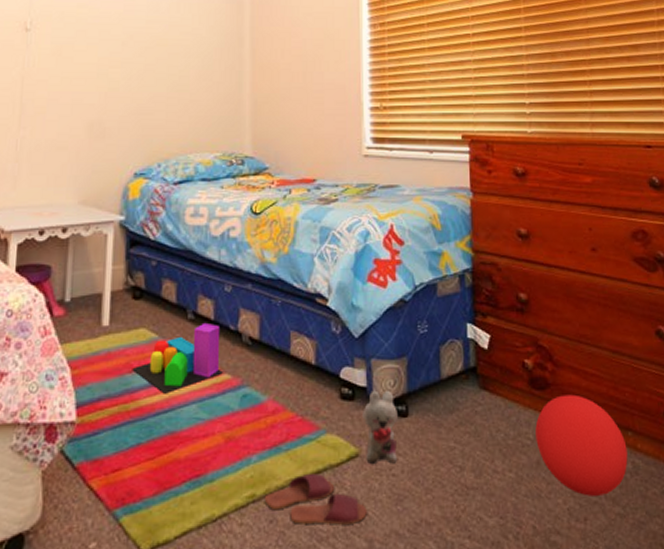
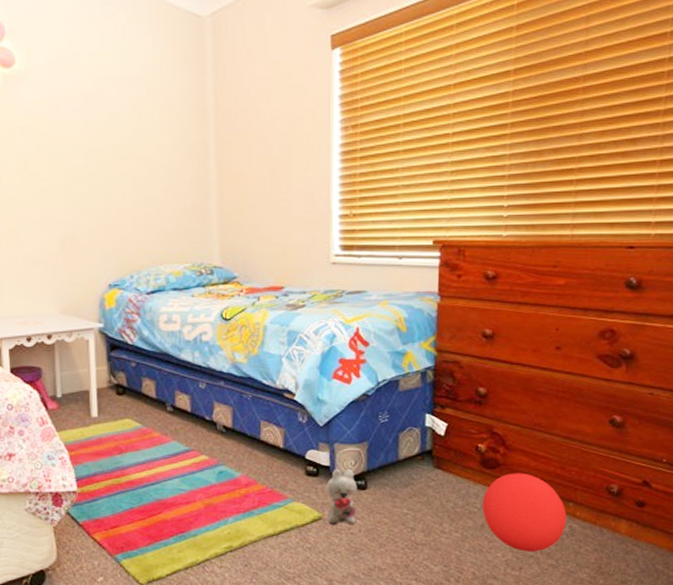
toy blocks: present [132,322,223,394] -> none [121,414,201,471]
slippers: present [264,474,367,525] -> none [240,532,328,569]

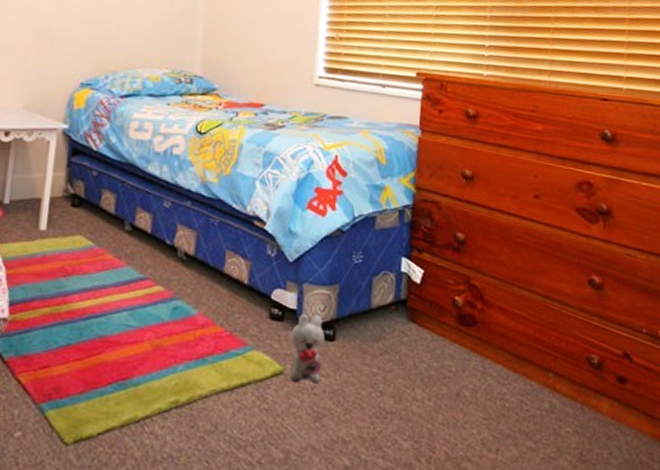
ball: present [482,473,567,552] -> none [458,333,546,430]

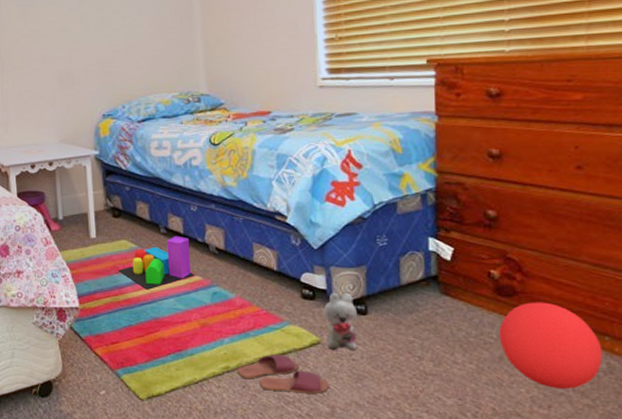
toy blocks: none [66,235,156,300] -> present [118,235,195,290]
slippers: none [187,386,286,436] -> present [237,355,329,394]
ball: none [458,333,546,430] -> present [499,302,602,389]

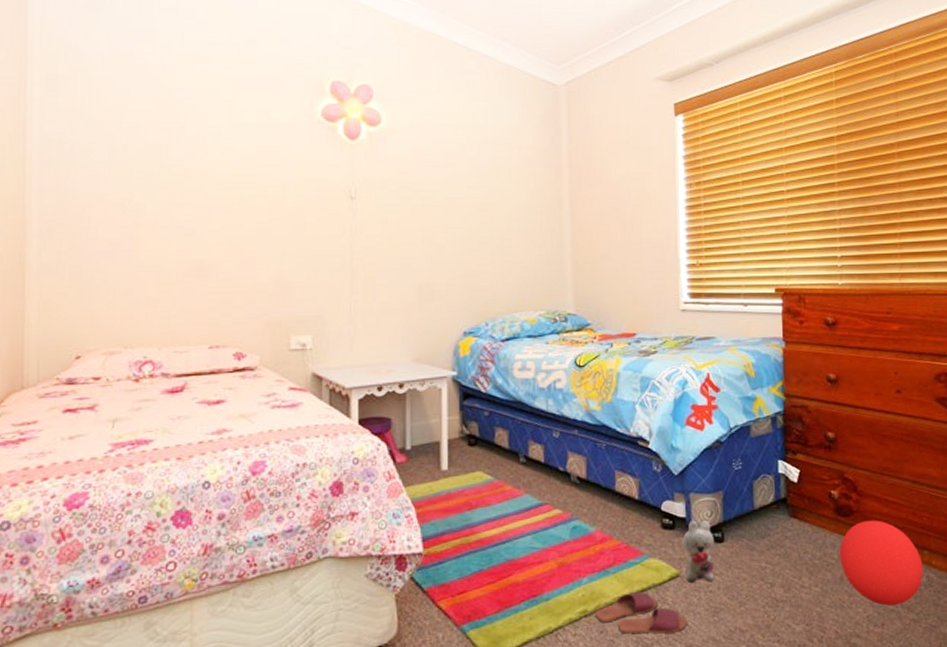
toy blocks: present [118,235,195,290] -> none [471,465,554,528]

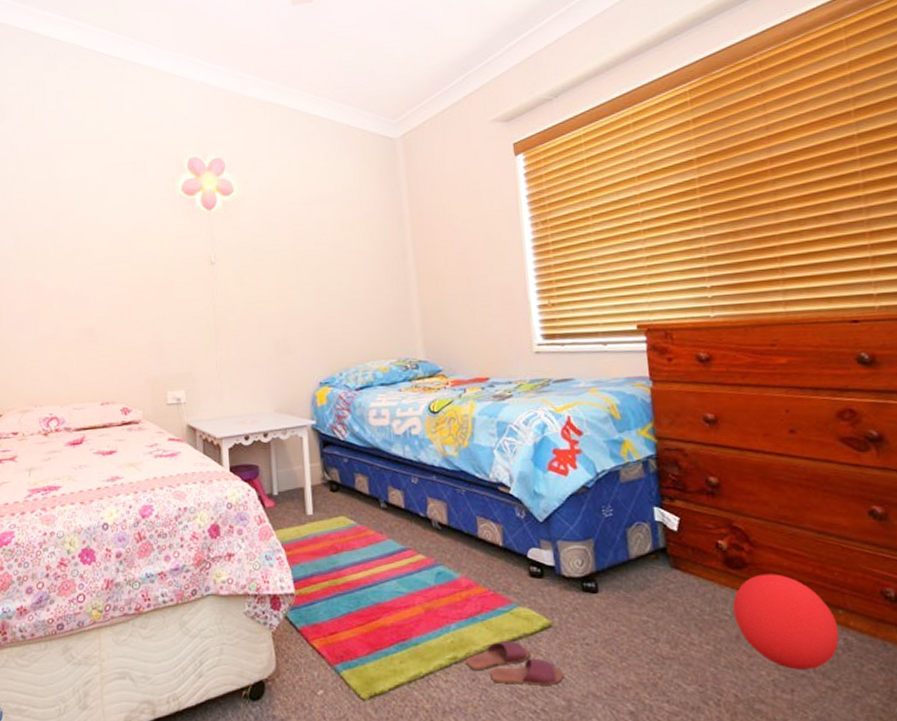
plush toy: present [682,520,714,583] -> none [552,569,590,634]

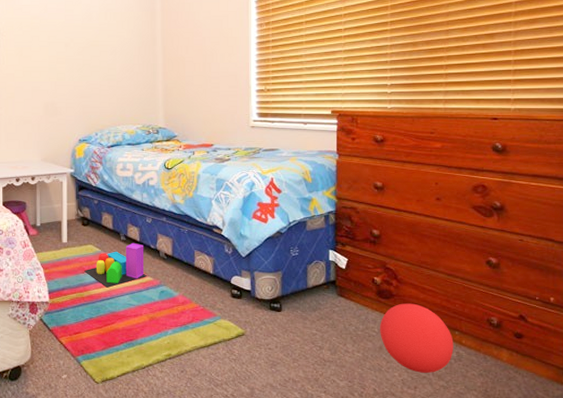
toy blocks: none [337,510,417,571] -> present [84,242,147,288]
slippers: present [465,641,564,685] -> none [177,344,250,377]

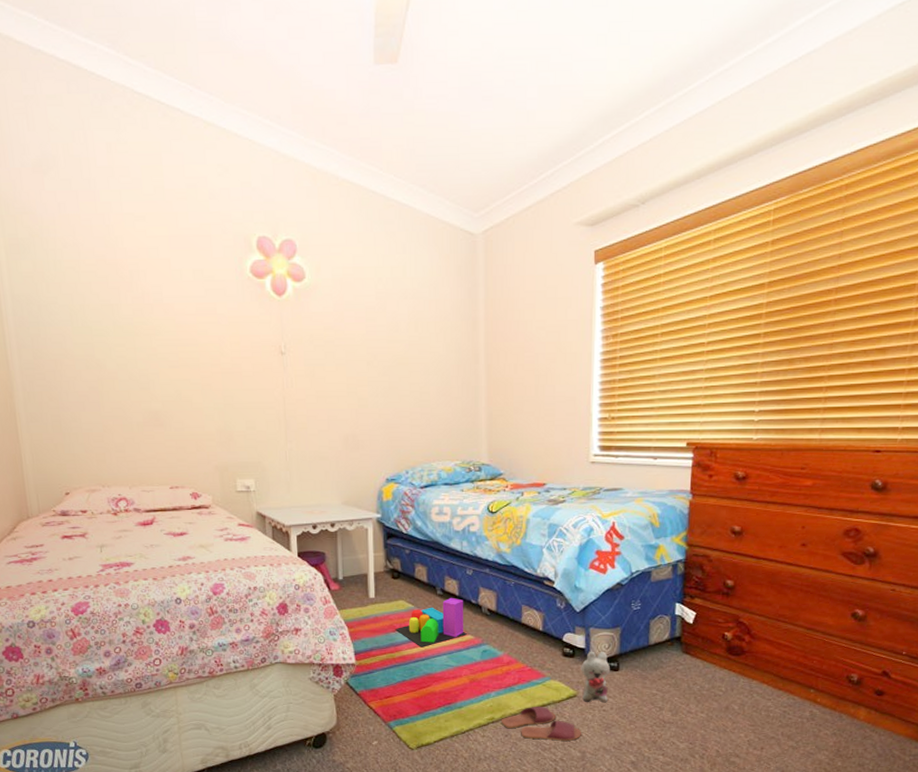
slippers: none [177,344,250,377] -> present [501,707,581,741]
plush toy: none [247,293,273,342] -> present [581,651,610,703]
ball: present [380,303,454,373] -> none [727,660,808,733]

